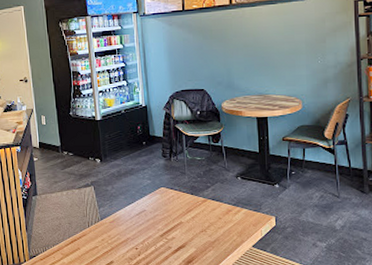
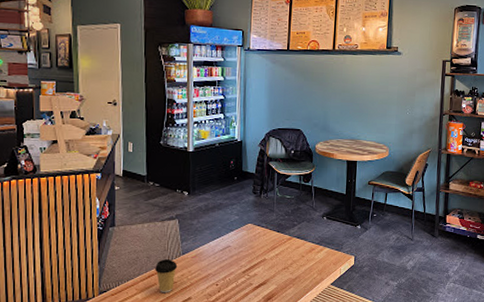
coffee cup: none [77,225,98,258] -> present [155,259,178,293]

